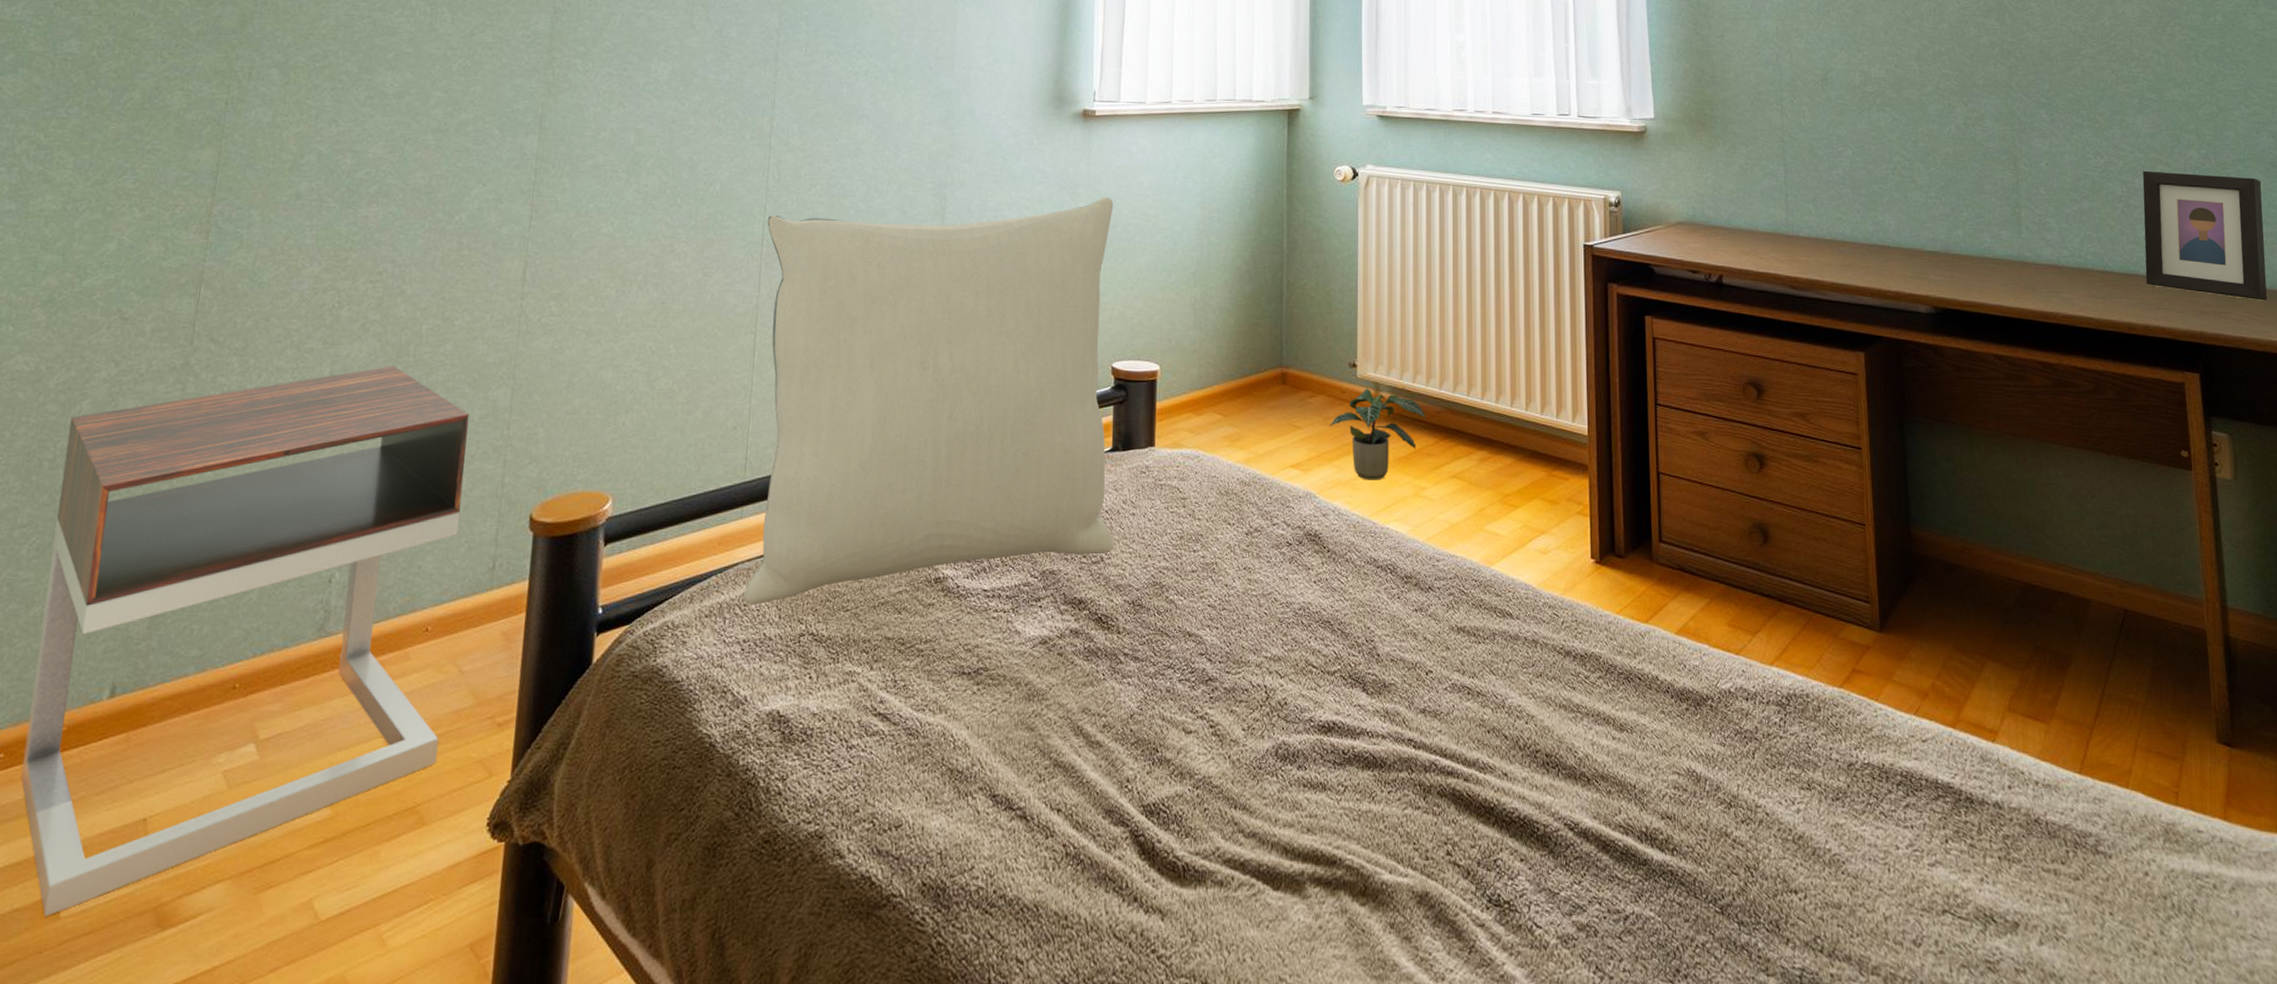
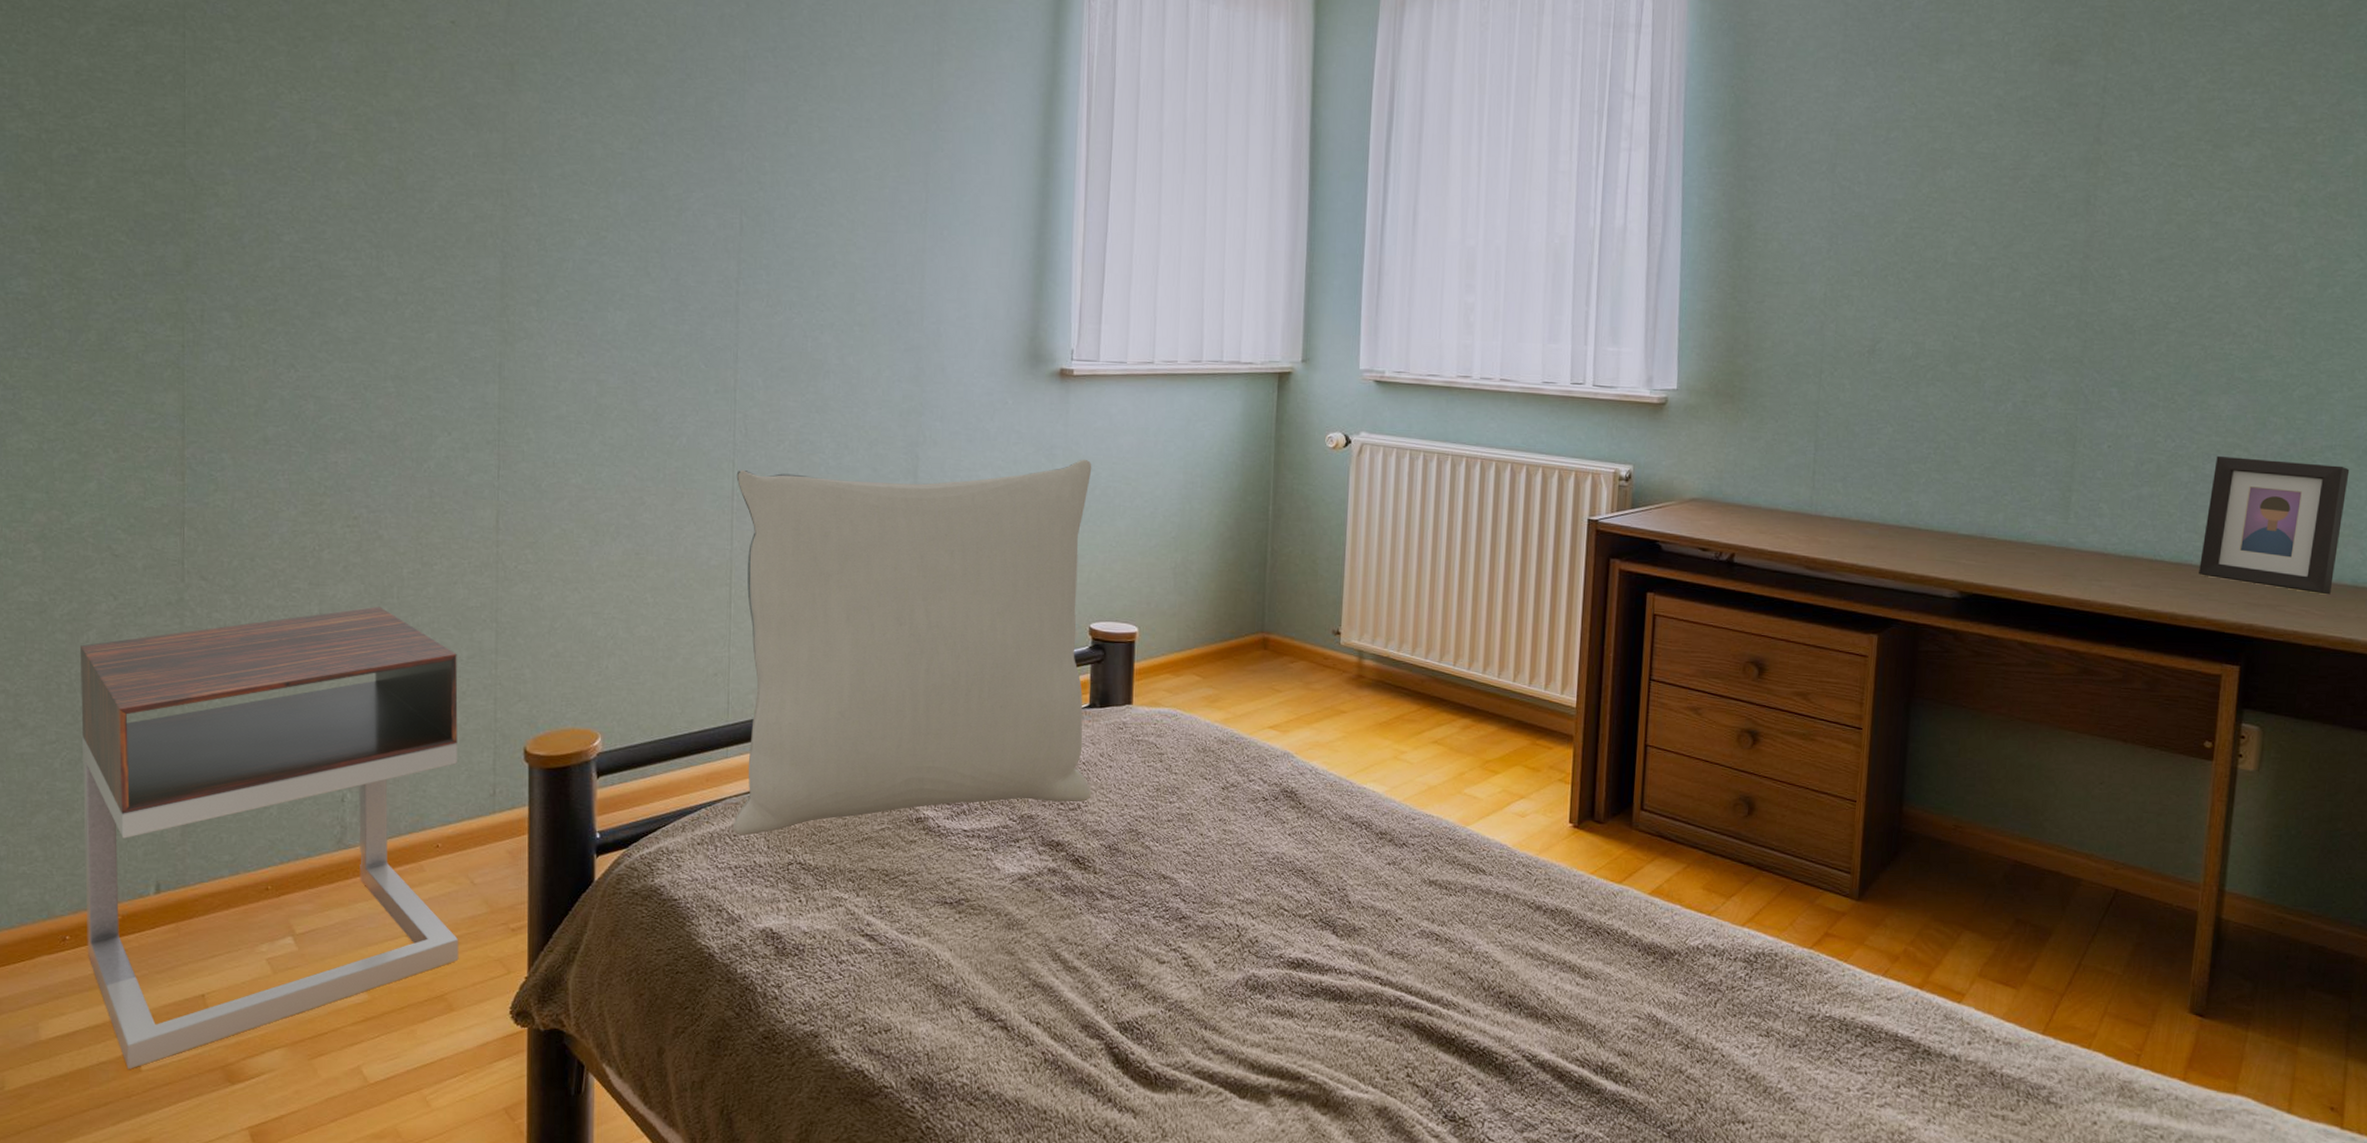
potted plant: present [1329,388,1425,480] -> none [1309,655,1409,743]

